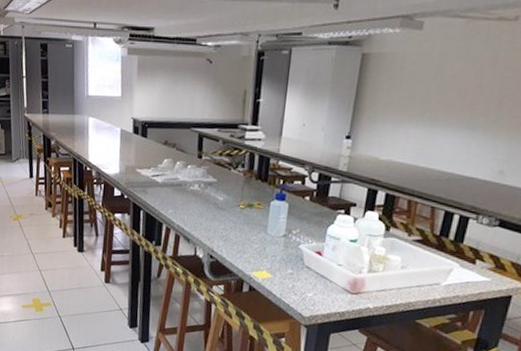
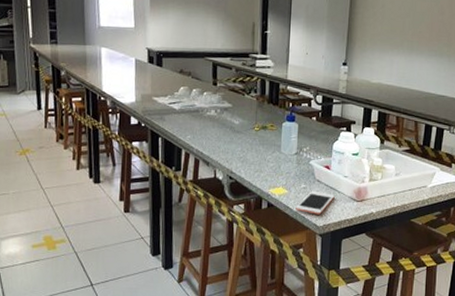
cell phone: none [279,277,326,304] -> present [295,190,335,215]

